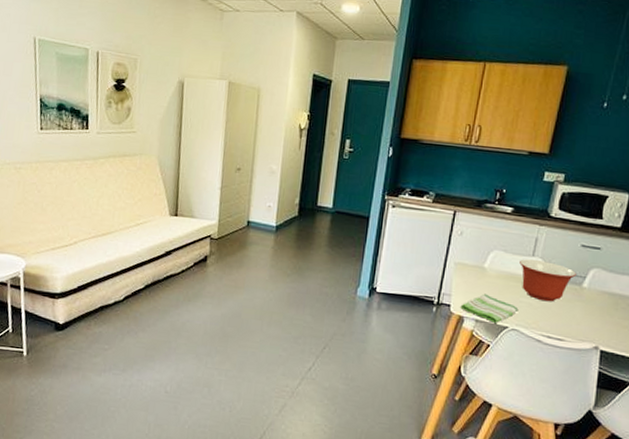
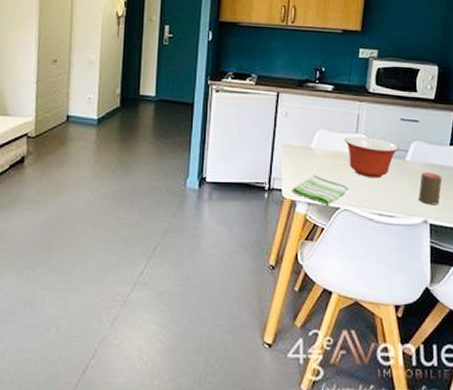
cup: none [592,299,620,333] -> present [419,172,442,206]

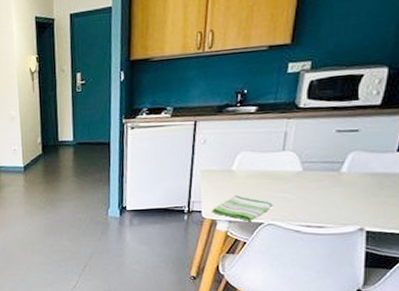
mixing bowl: present [345,136,399,179] -> none [269,153,333,193]
cup: present [419,172,442,206] -> none [354,181,385,213]

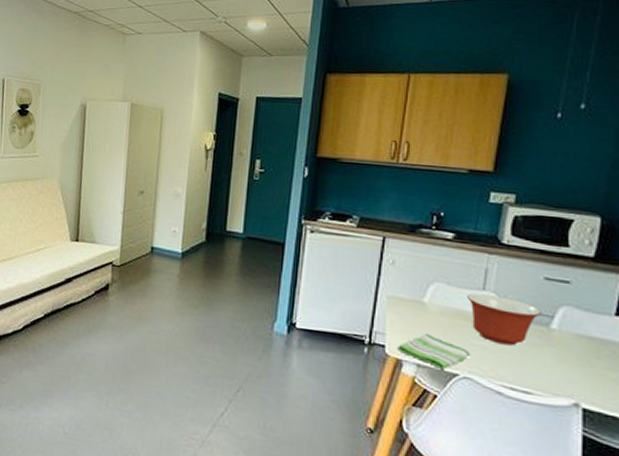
mixing bowl: none [269,153,333,193] -> present [467,293,541,346]

